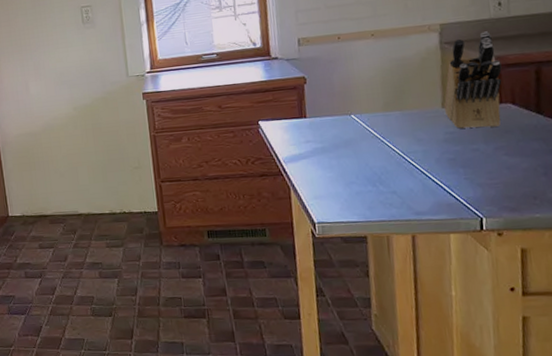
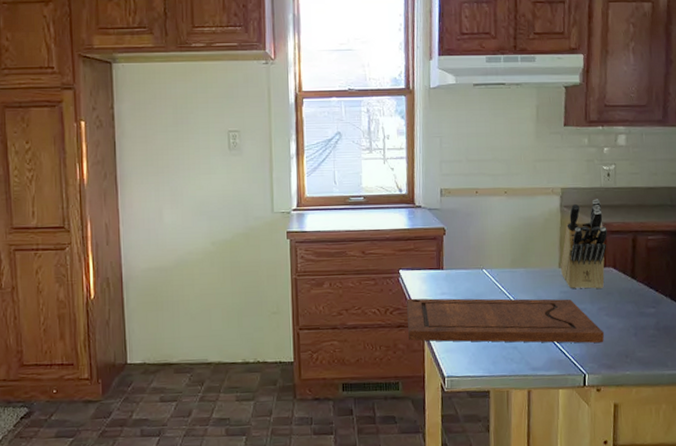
cutting board: none [268,139,504,189] -> present [407,298,604,343]

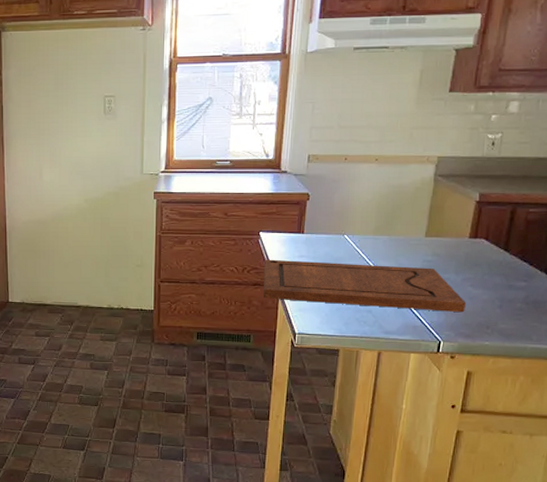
knife block: present [561,199,607,290] -> none [427,168,484,260]

